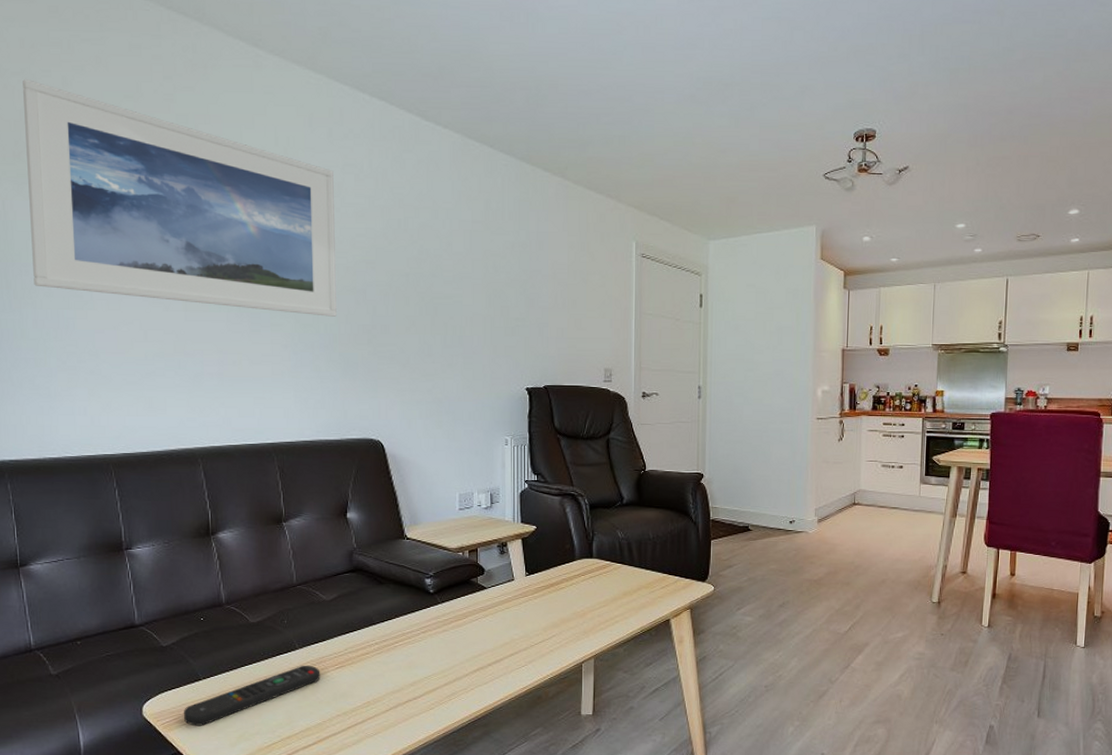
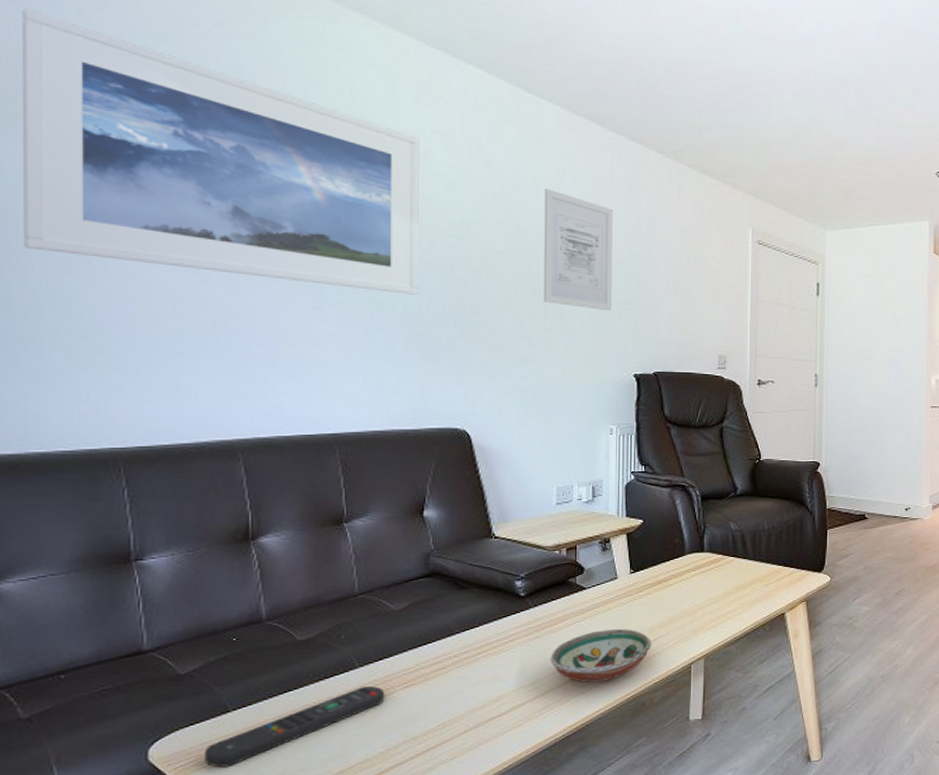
wall art: none [442,212,506,328] -> present [543,188,613,311]
decorative bowl: none [457,626,546,675] -> present [550,628,652,683]

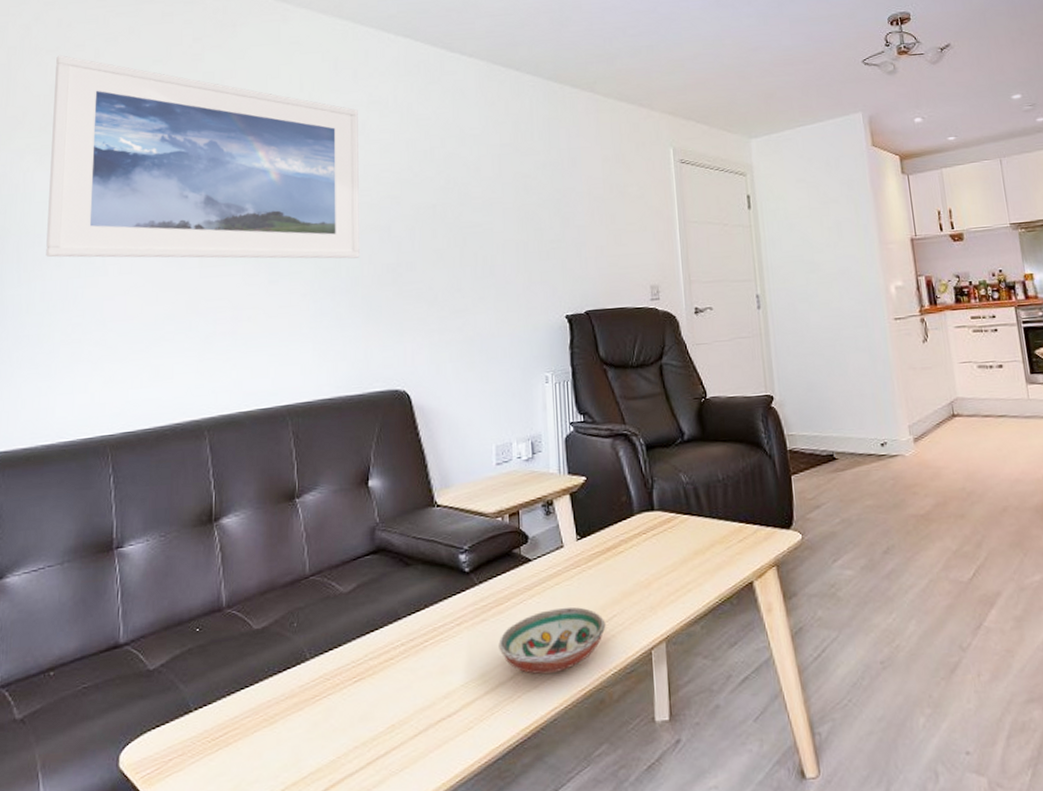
remote control: present [205,685,385,768] -> none [169,680,335,777]
wall art: present [543,188,613,311] -> none [470,138,540,252]

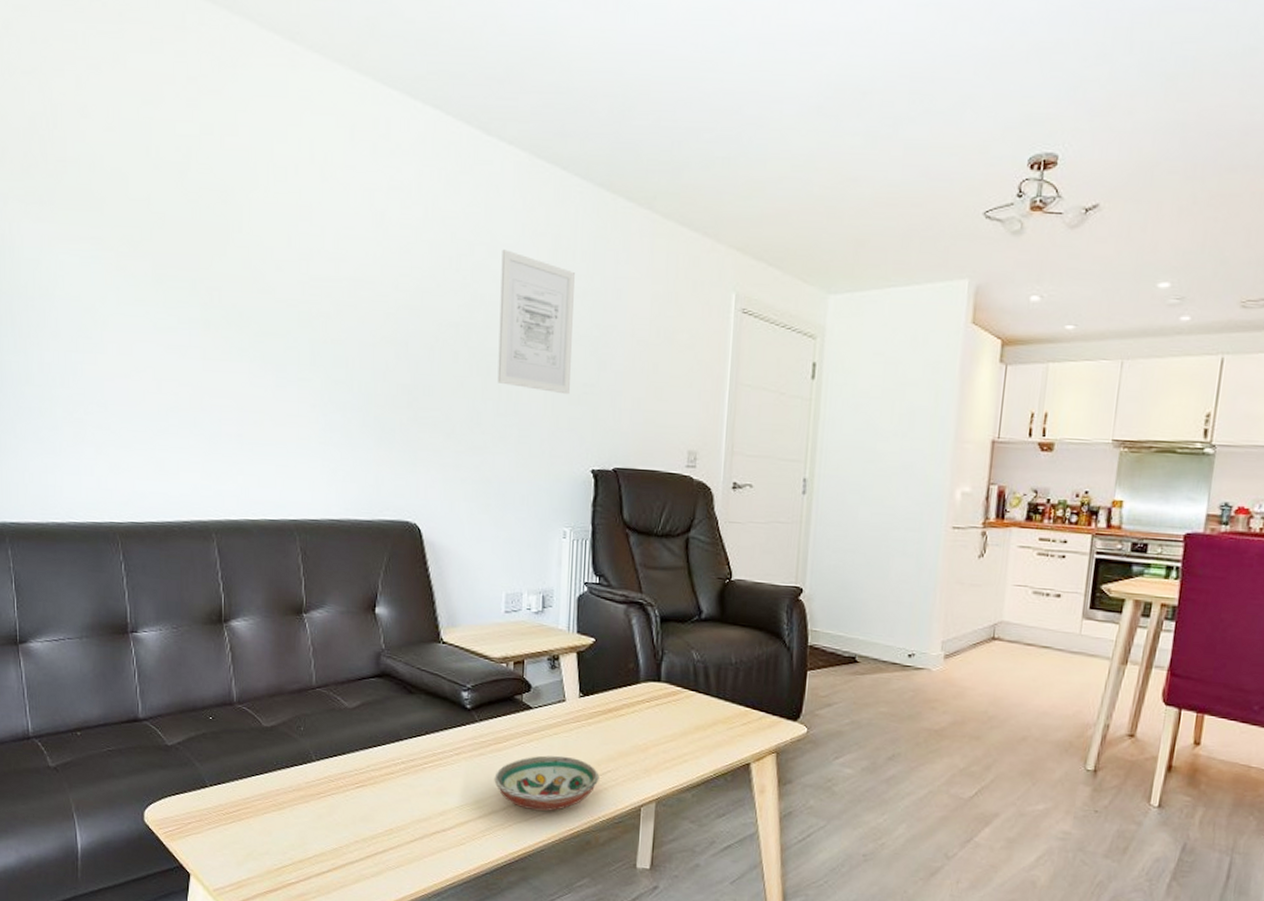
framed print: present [46,55,360,259] -> none [33,80,376,373]
wall art: none [470,138,540,252] -> present [497,249,575,395]

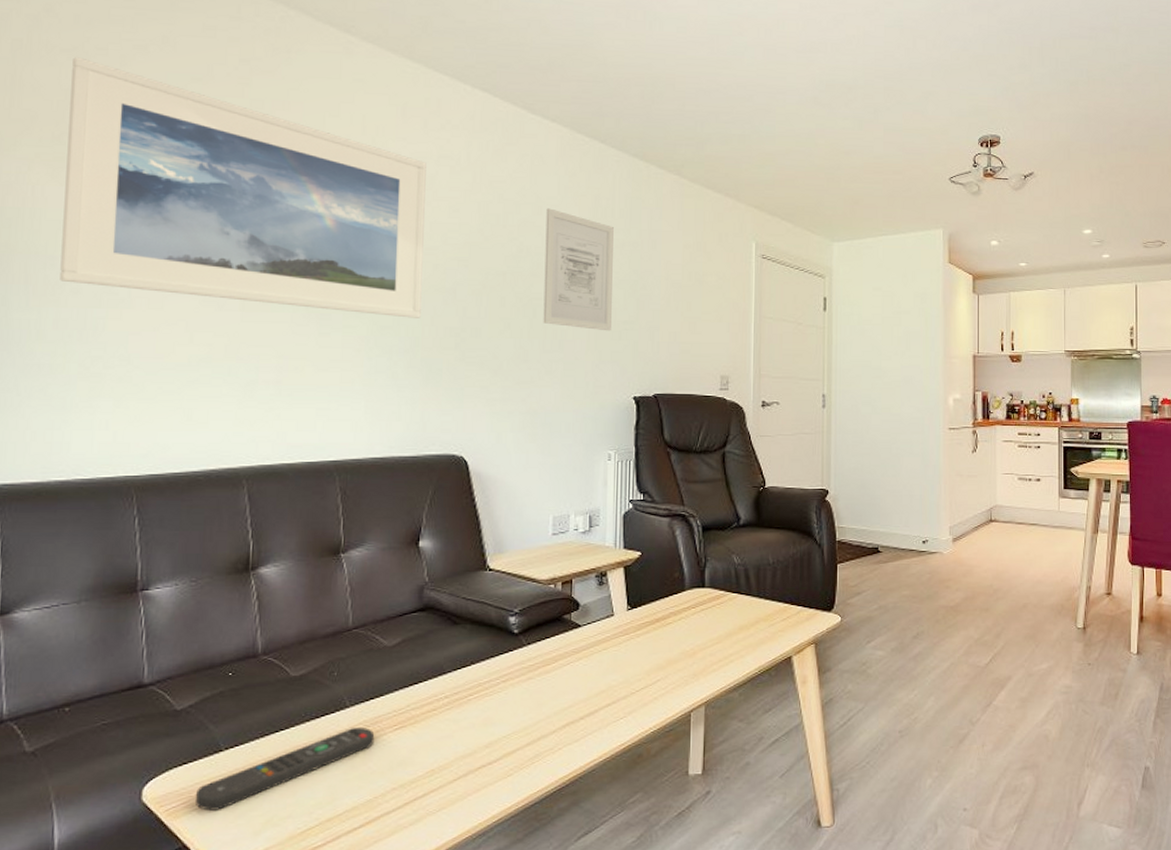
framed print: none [33,80,376,373] -> present [60,57,426,318]
remote control: none [188,780,339,839] -> present [196,726,375,811]
decorative bowl: present [494,755,599,812] -> none [543,670,649,730]

